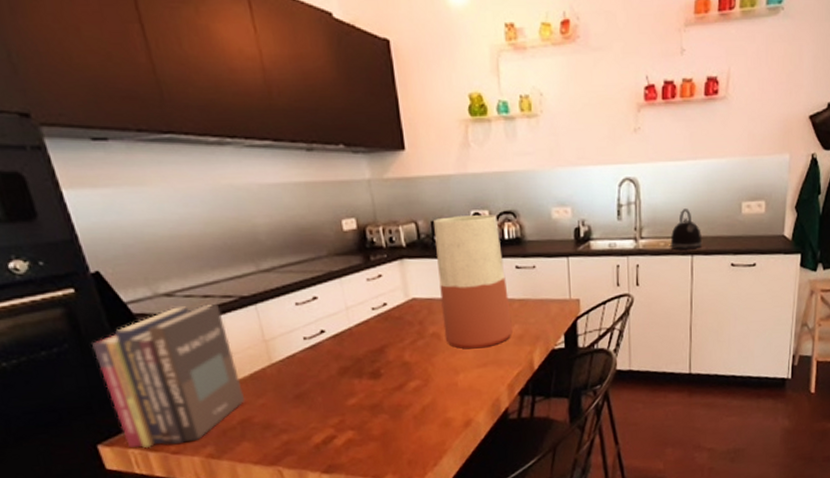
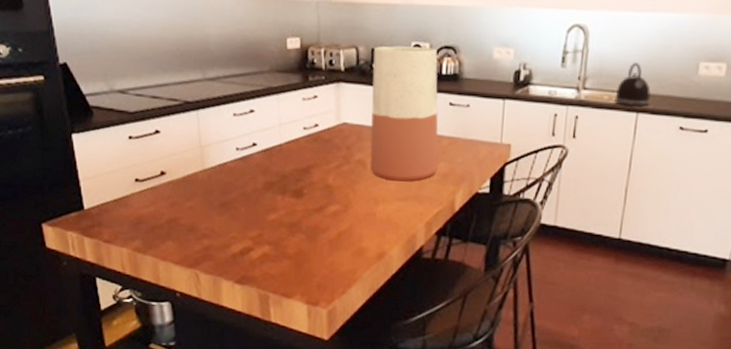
books: present [92,303,245,449] -> none [51,104,174,234]

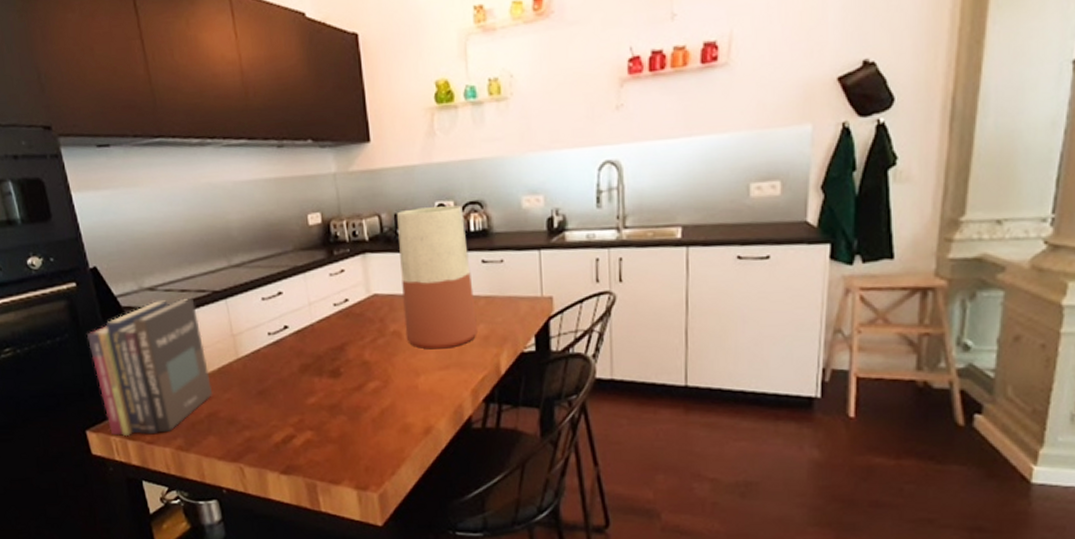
books: none [51,104,174,234] -> present [87,297,212,437]
kettle: present [614,63,651,107] -> none [660,193,701,241]

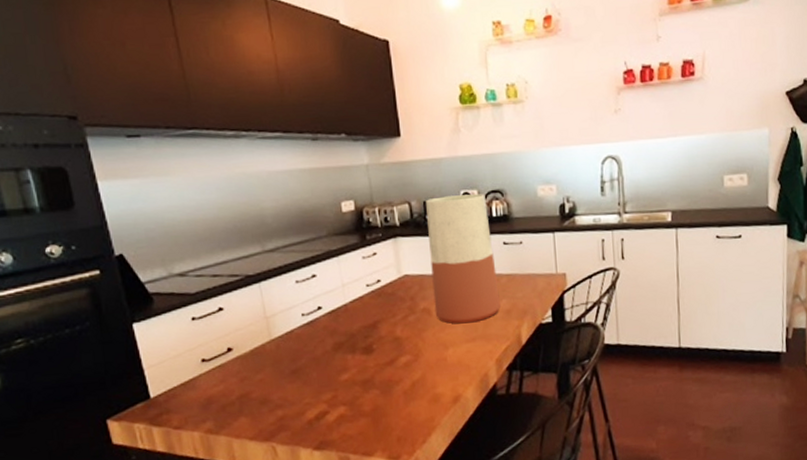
books: present [87,297,212,437] -> none [111,282,244,424]

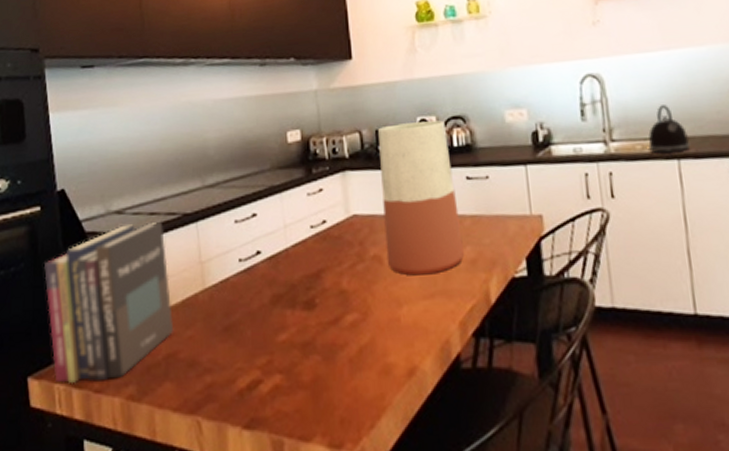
books: none [111,282,244,424] -> present [44,221,173,385]
kettle: none [654,183,687,224] -> present [648,105,691,154]

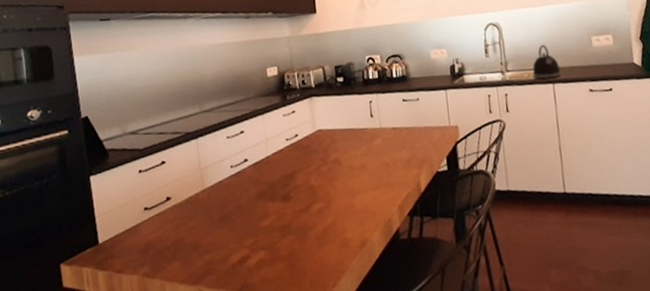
books: present [44,221,173,385] -> none [72,139,179,268]
vase: present [378,120,464,276] -> none [337,58,401,173]

